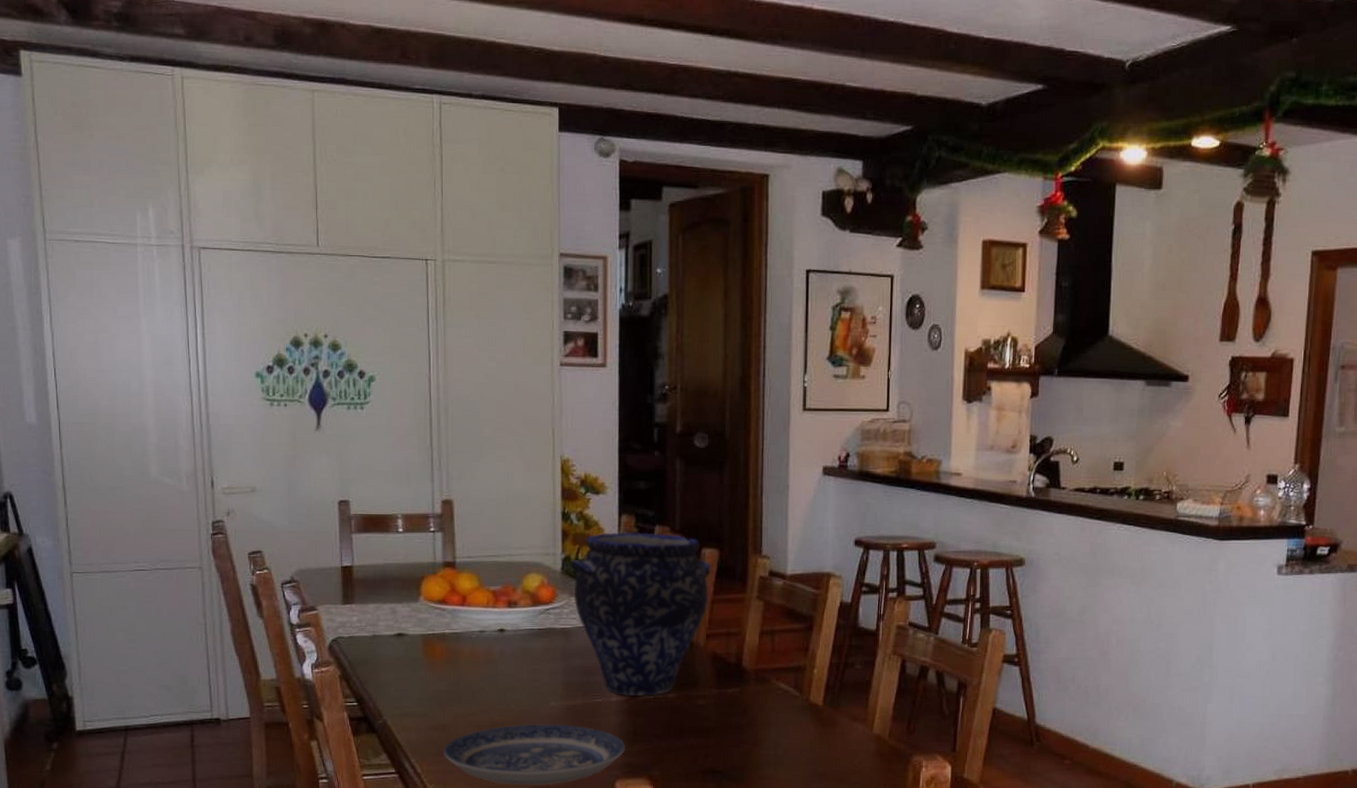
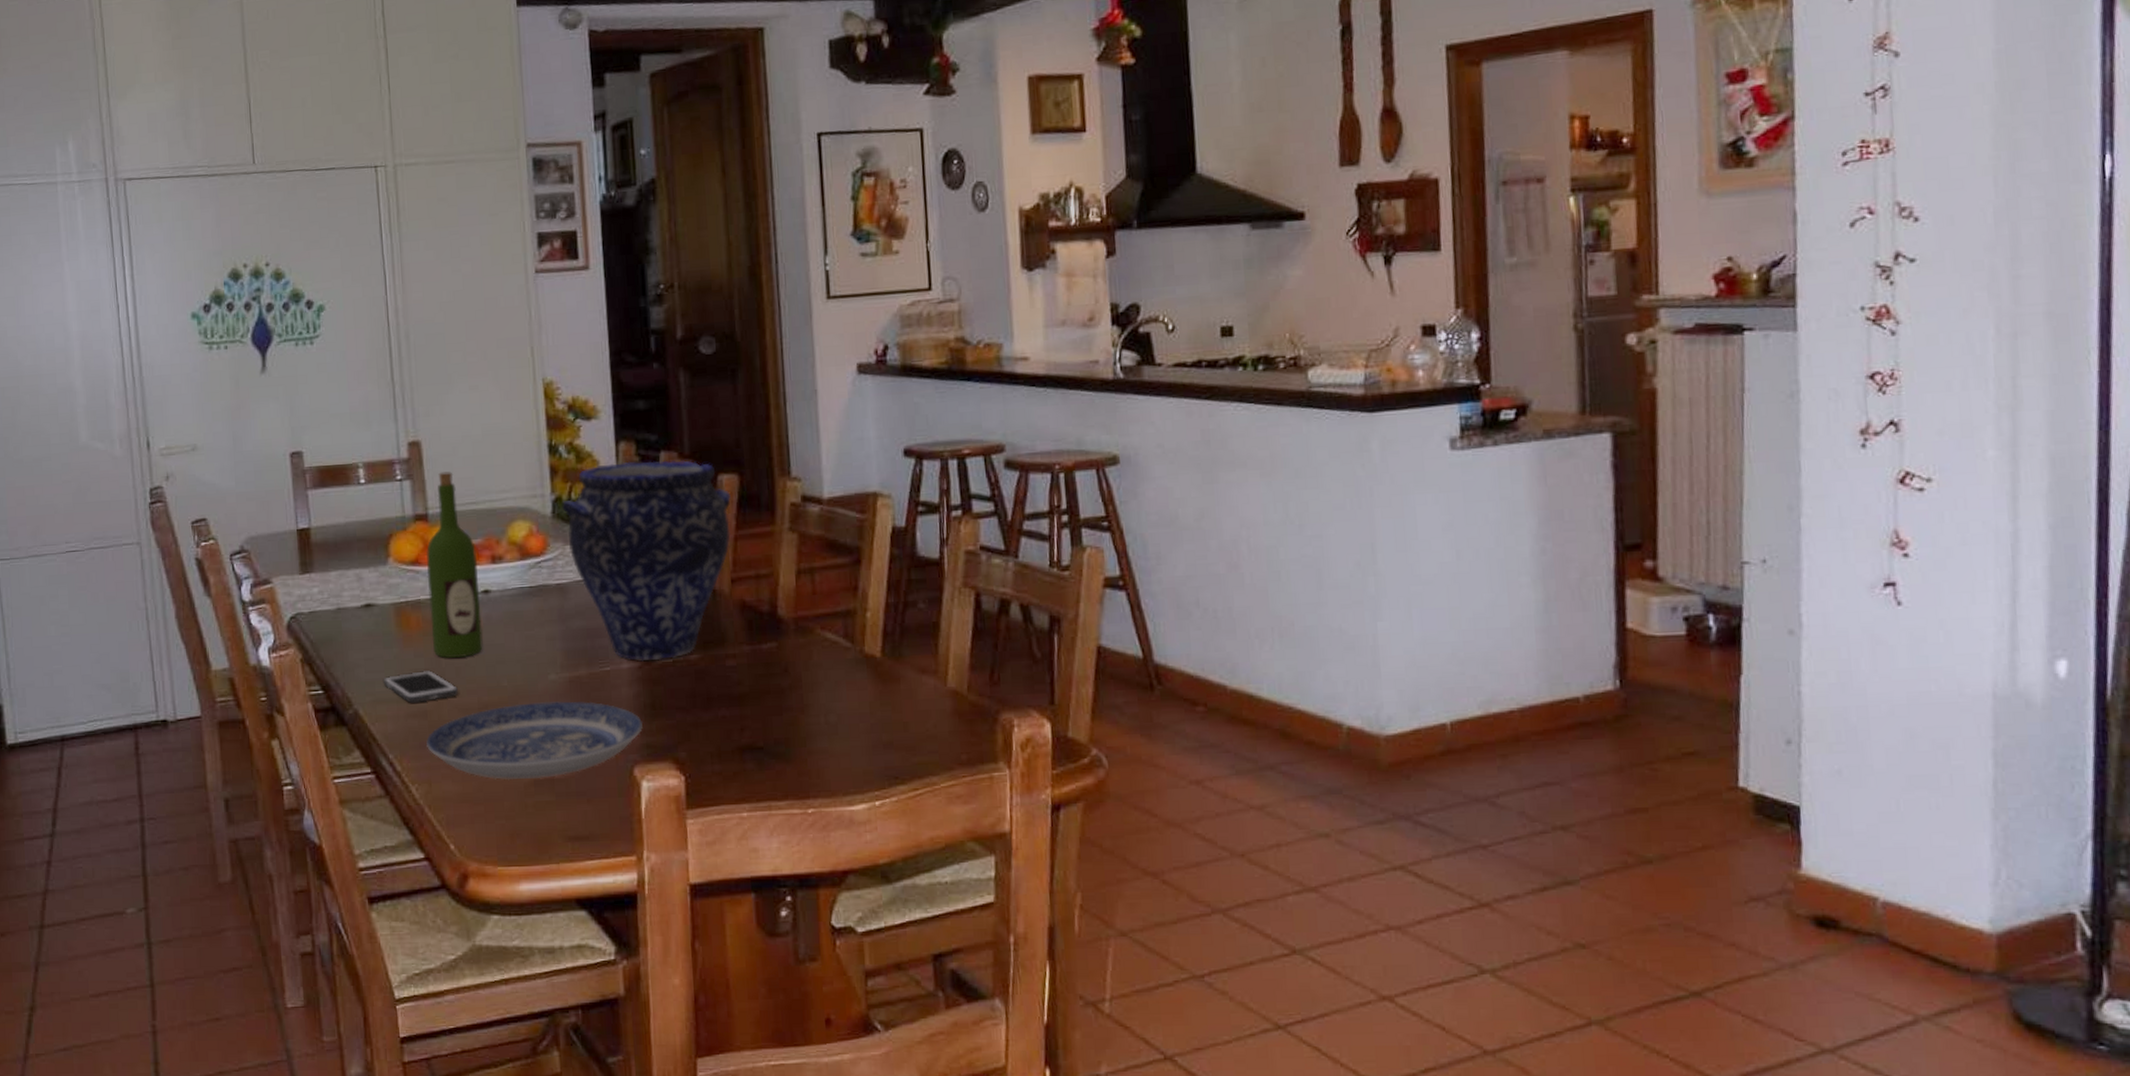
cell phone: none [409,692,474,718] -> present [382,670,459,703]
wine bottle: none [452,528,496,684] -> present [425,471,483,659]

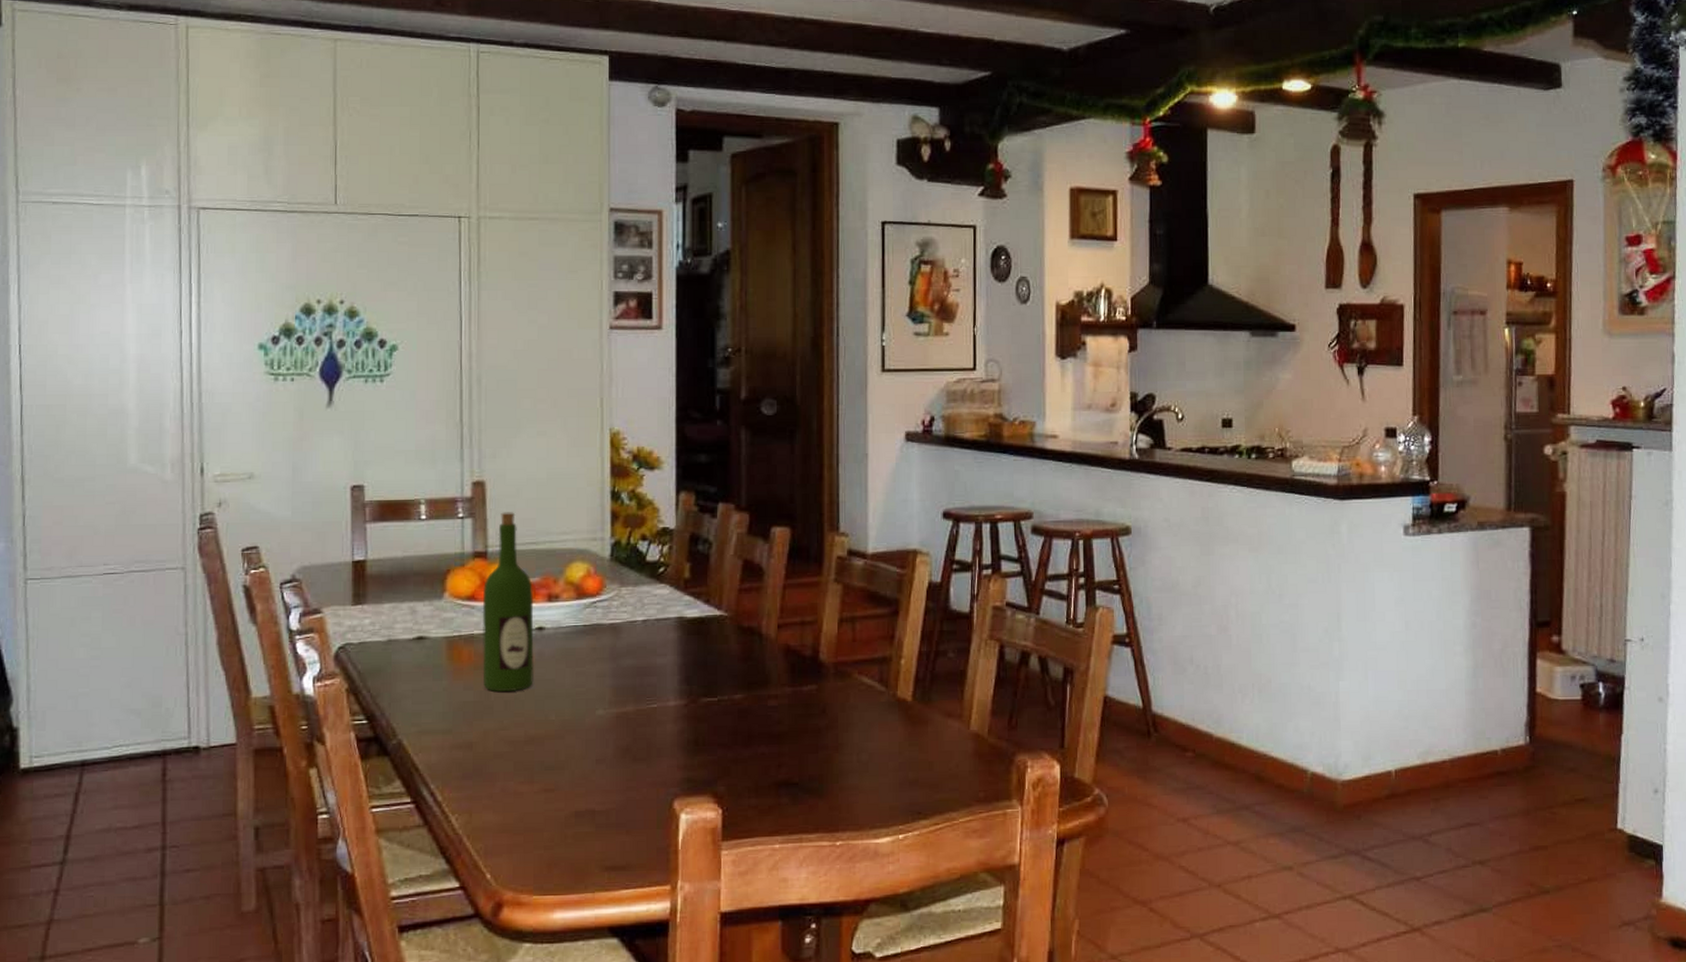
cell phone: present [382,670,459,703] -> none [429,703,506,734]
plate: present [426,701,643,781] -> none [470,736,685,812]
vase: present [562,460,731,662] -> none [620,510,782,700]

